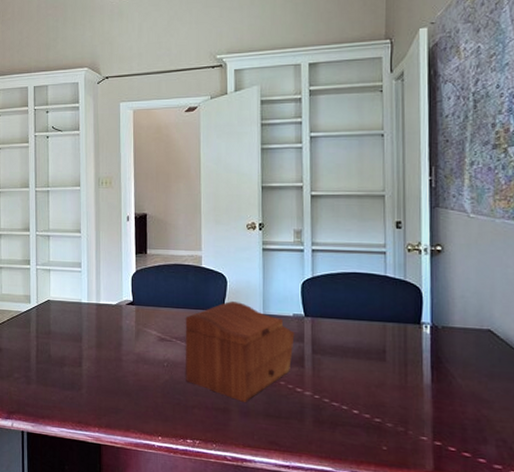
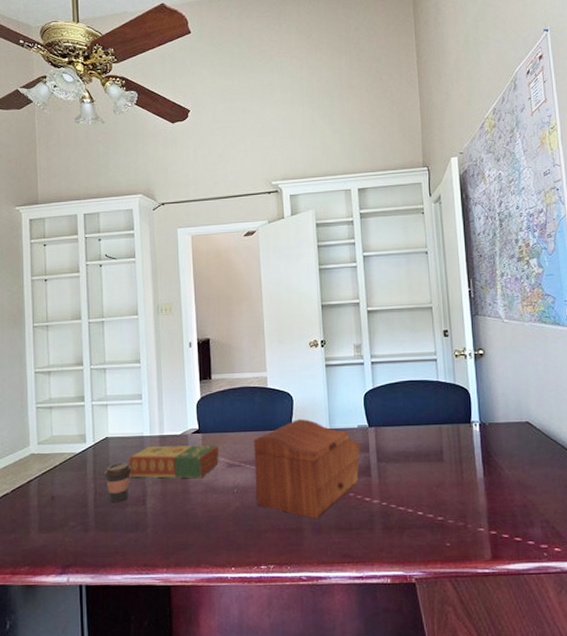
coffee cup: none [44,324,71,362] -> present [103,462,133,504]
book: none [68,312,151,349] -> present [129,445,219,479]

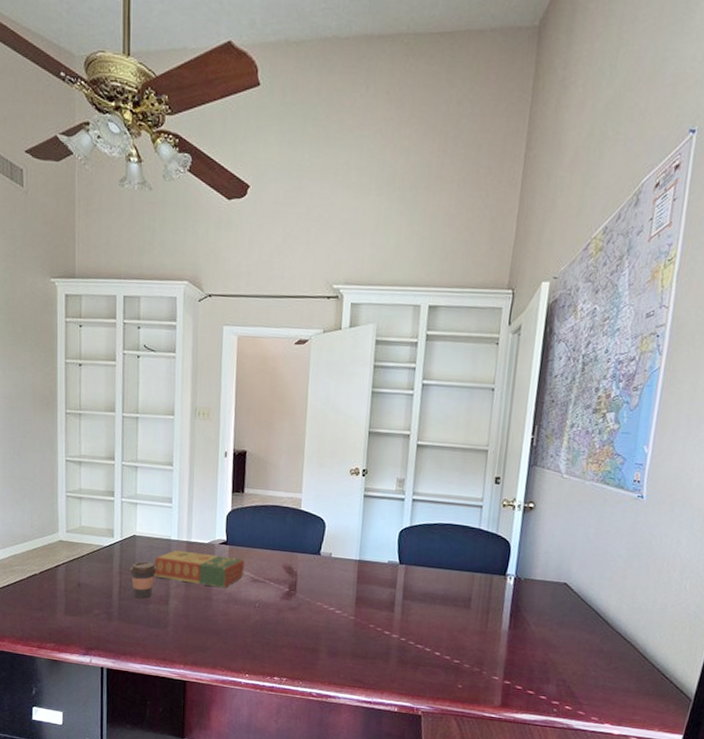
sewing box: present [253,419,361,520] -> none [276,546,388,644]

